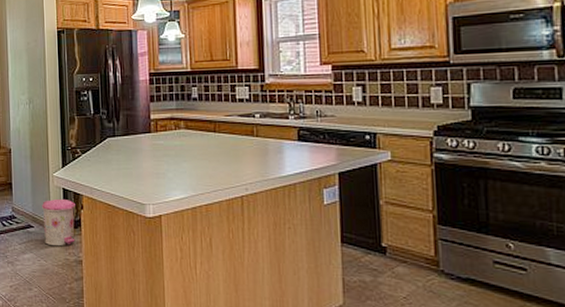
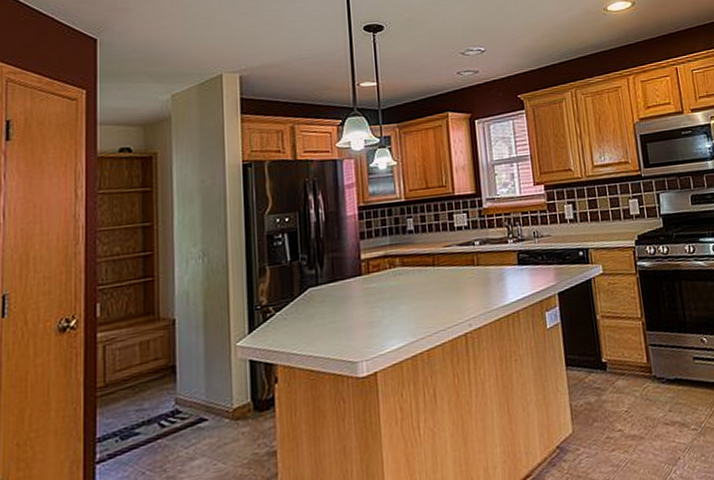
trash can: present [42,198,75,247] -> none [220,373,267,441]

